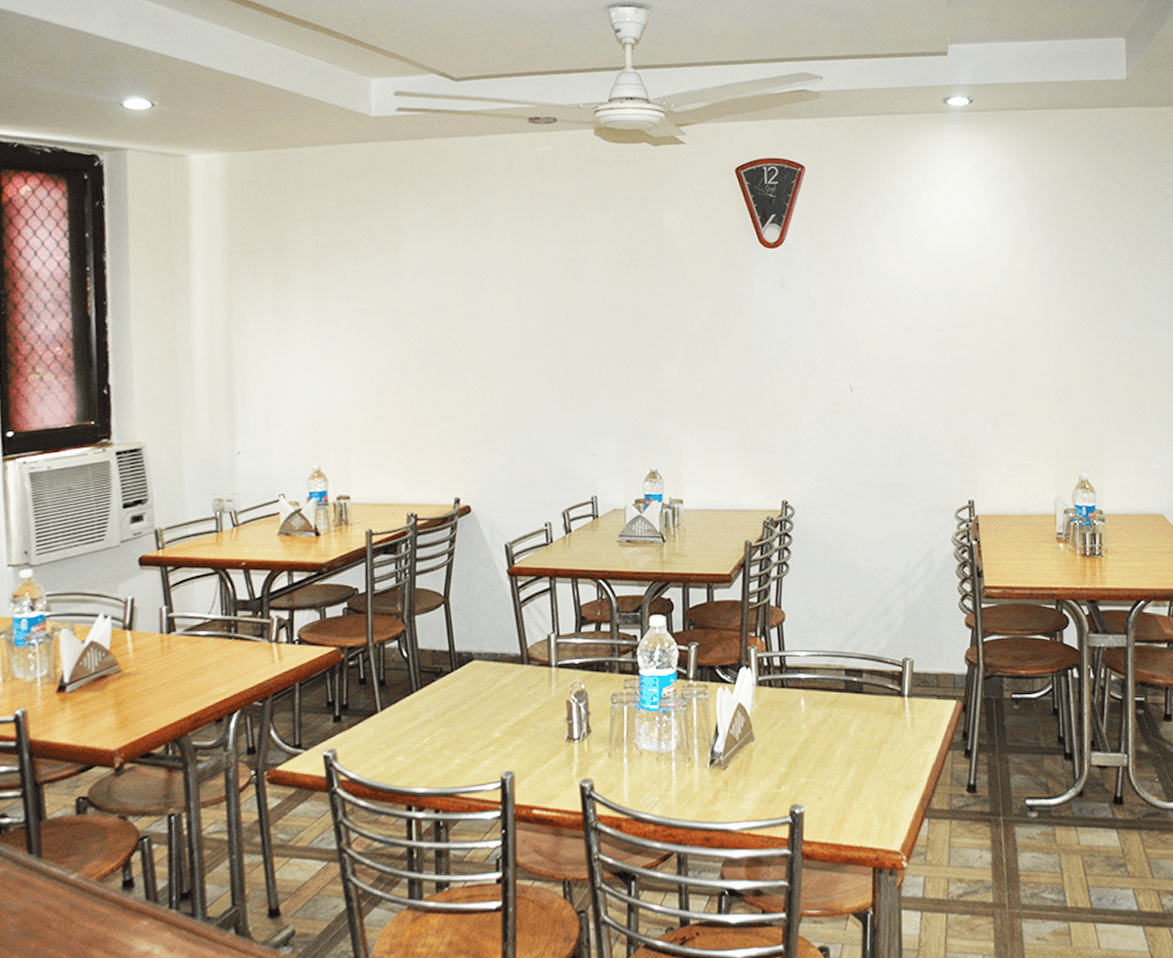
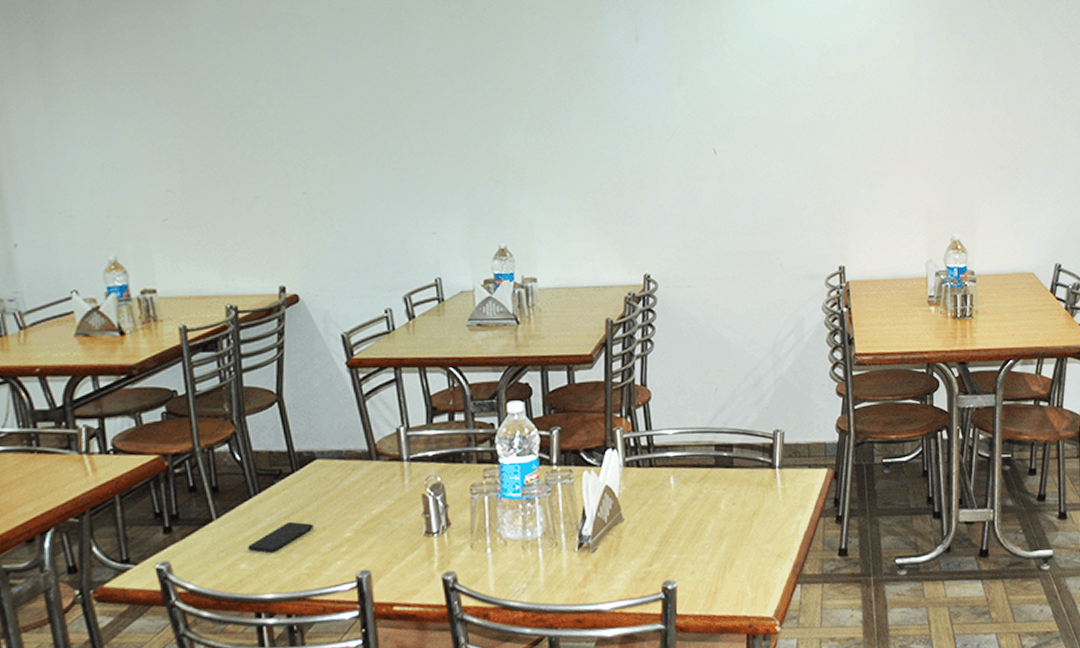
smartphone: none [406,718,466,747] -> present [248,521,313,553]

